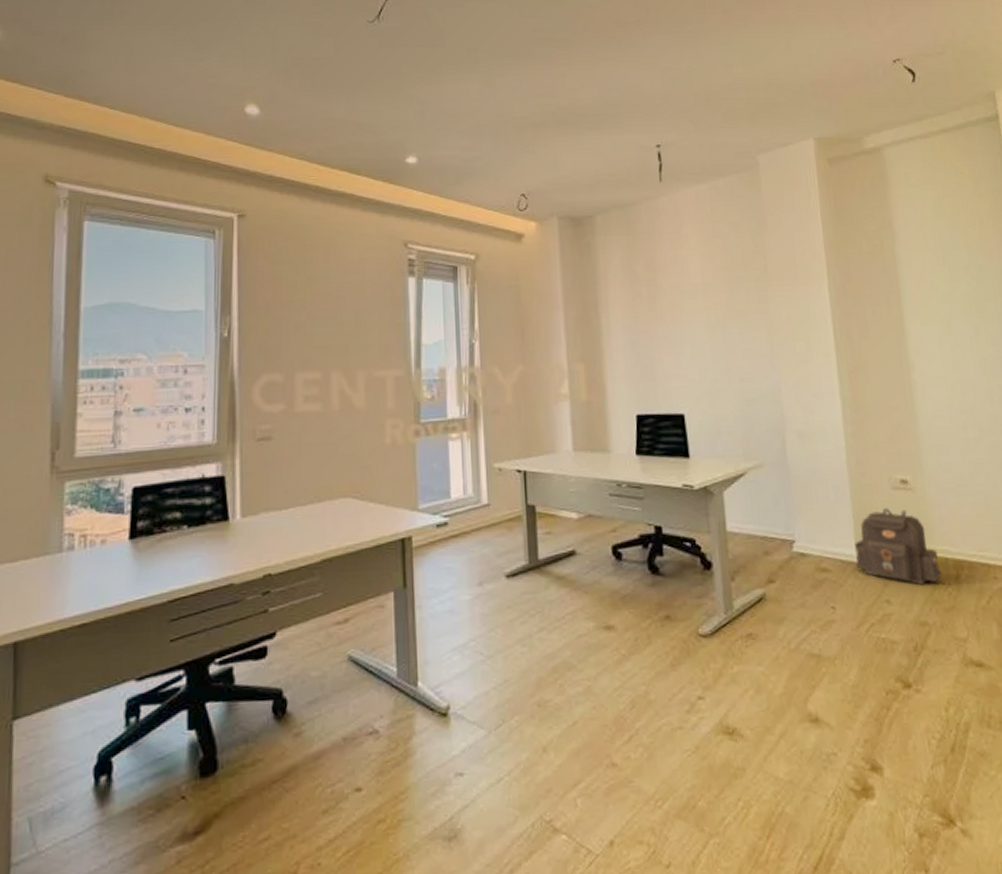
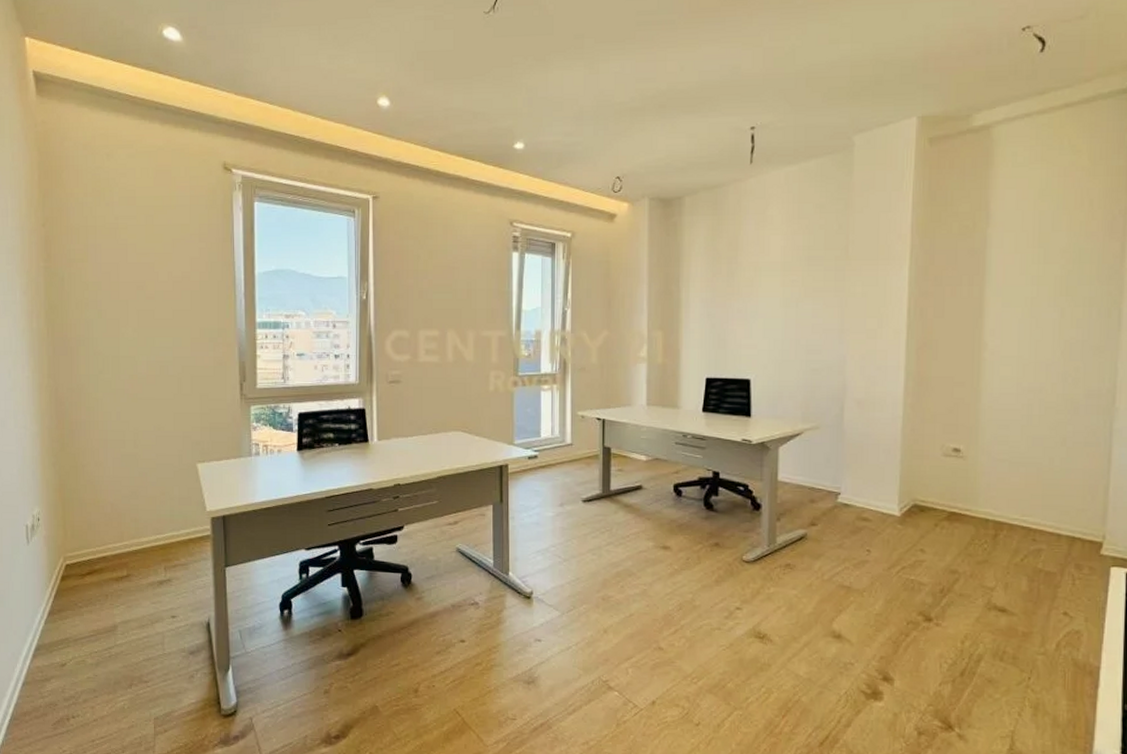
backpack: present [855,508,942,584] -> none [896,472,980,539]

